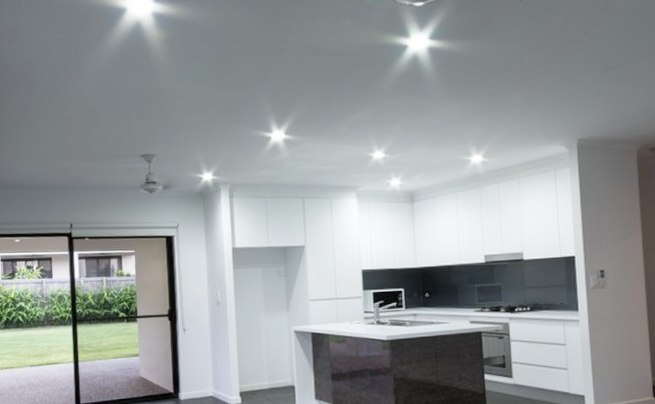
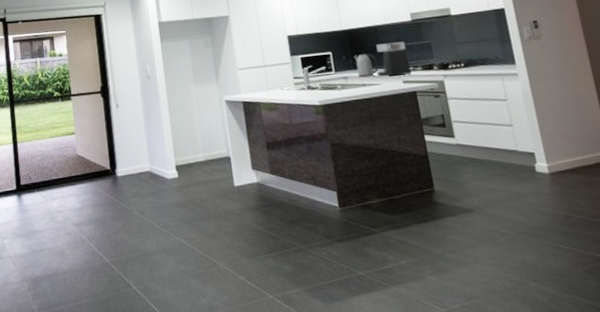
kettle: none [427,291,448,316] -> present [355,53,379,78]
coffee maker: none [446,282,480,316] -> present [376,41,412,77]

